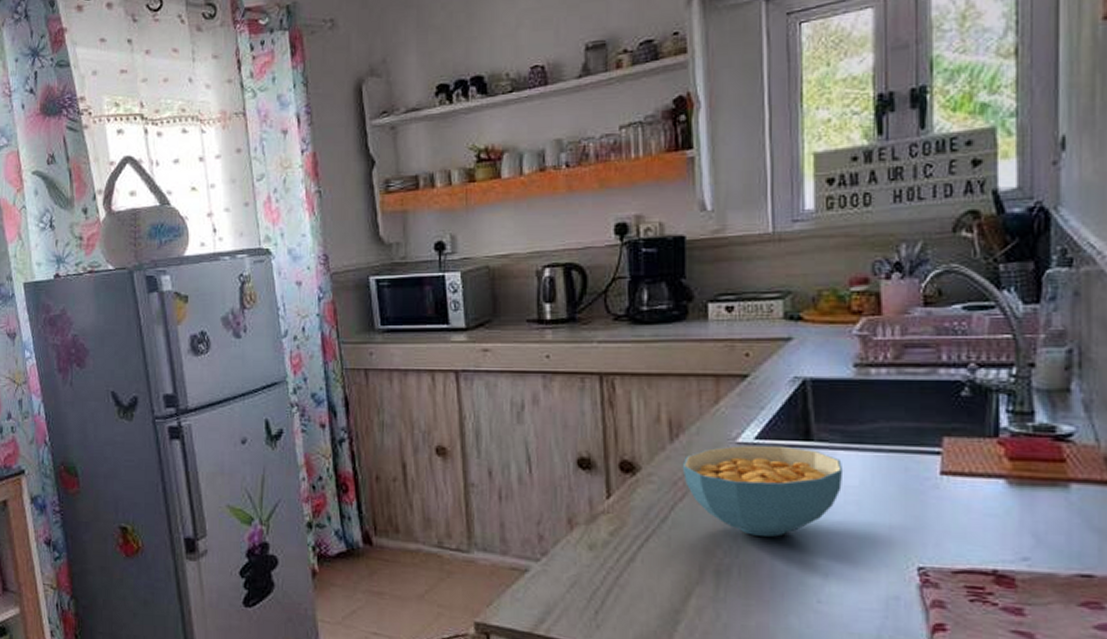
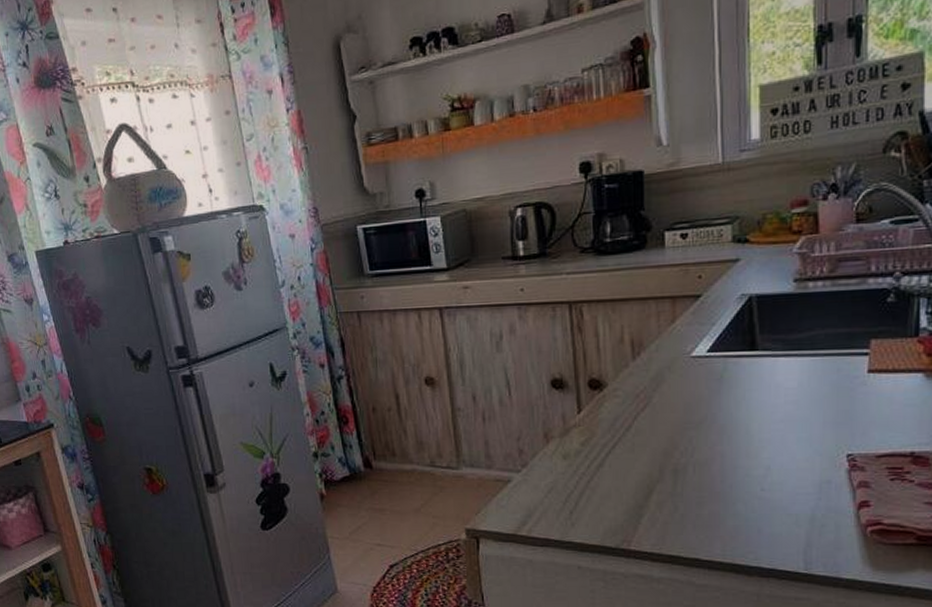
cereal bowl: present [682,445,844,537] -> none [643,356,784,437]

